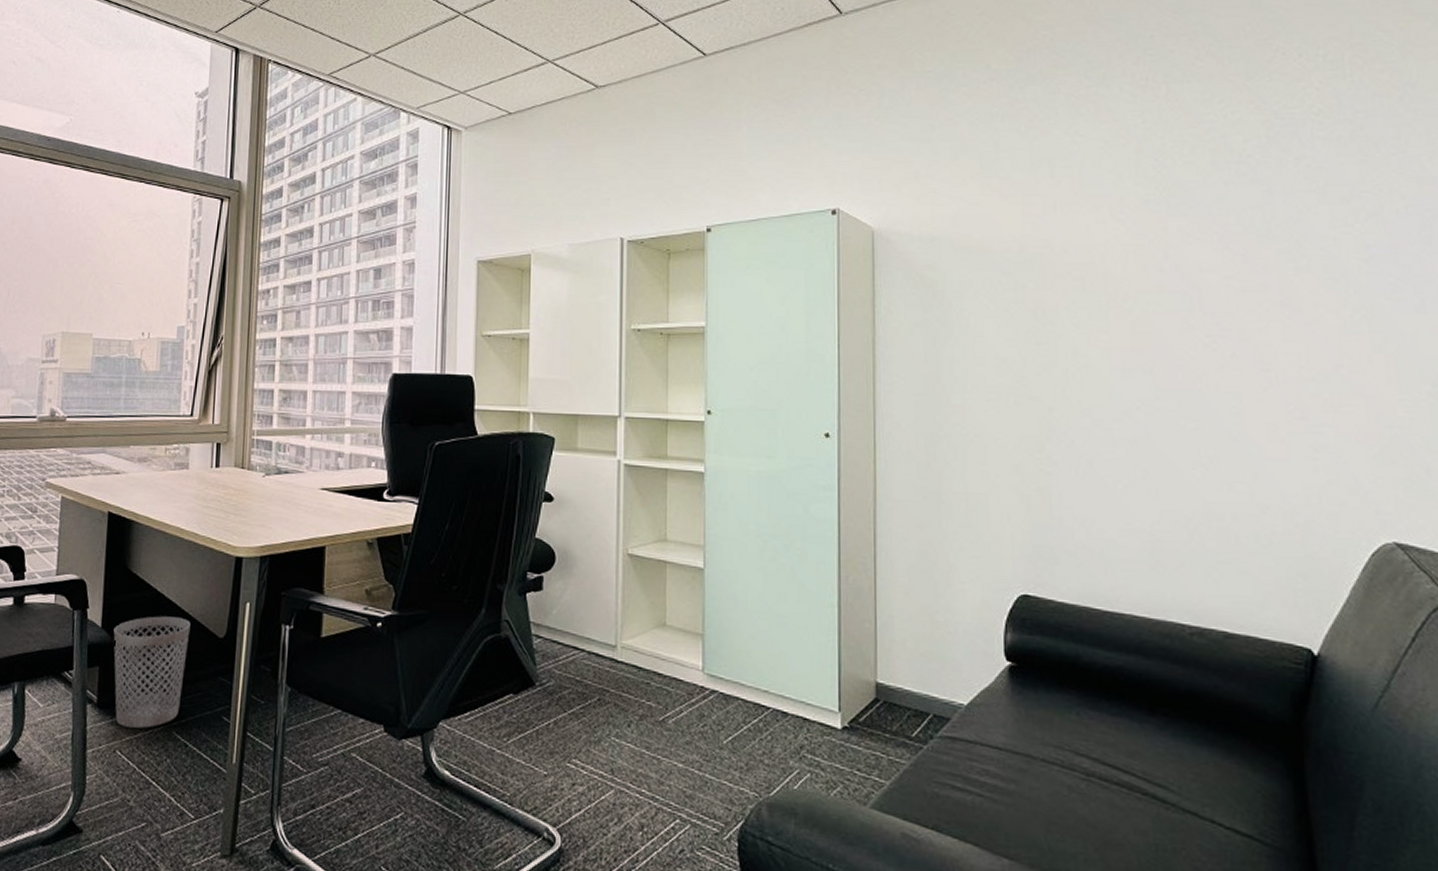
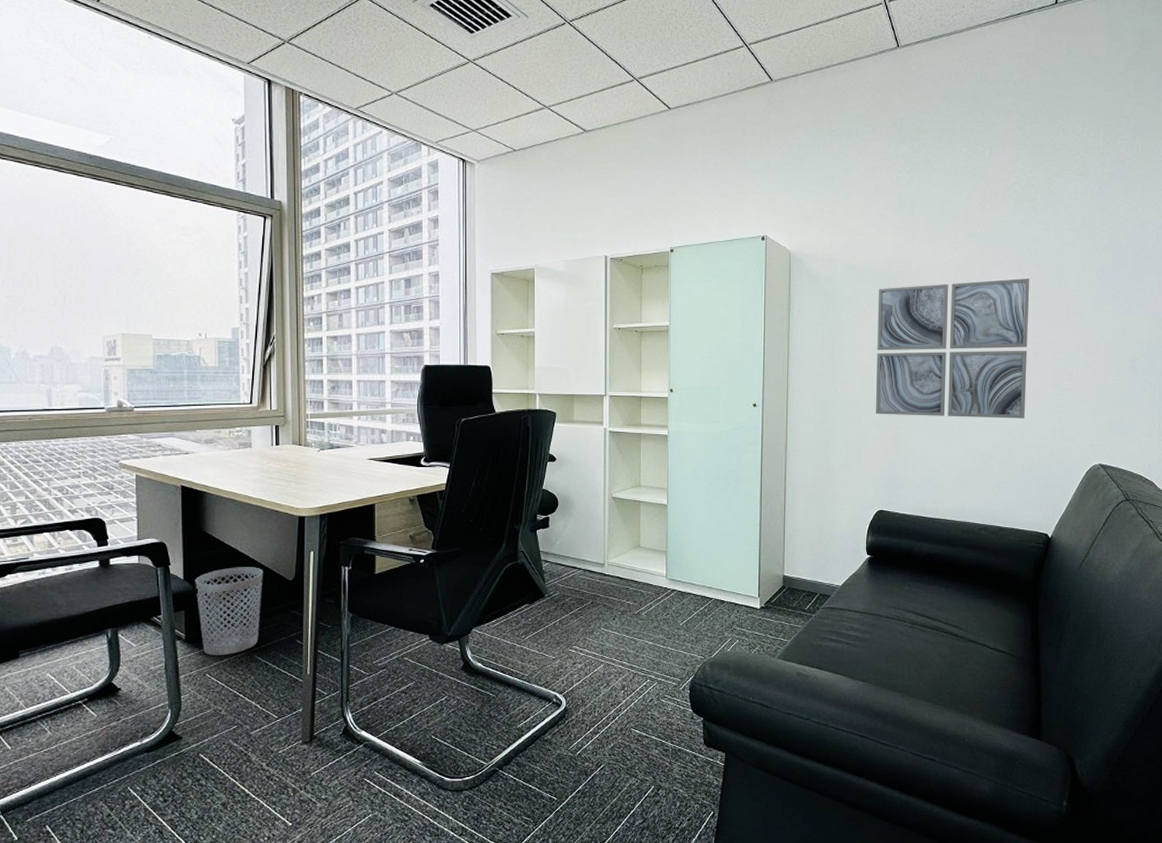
wall art: none [1005,262,1255,467] -> present [875,278,1030,419]

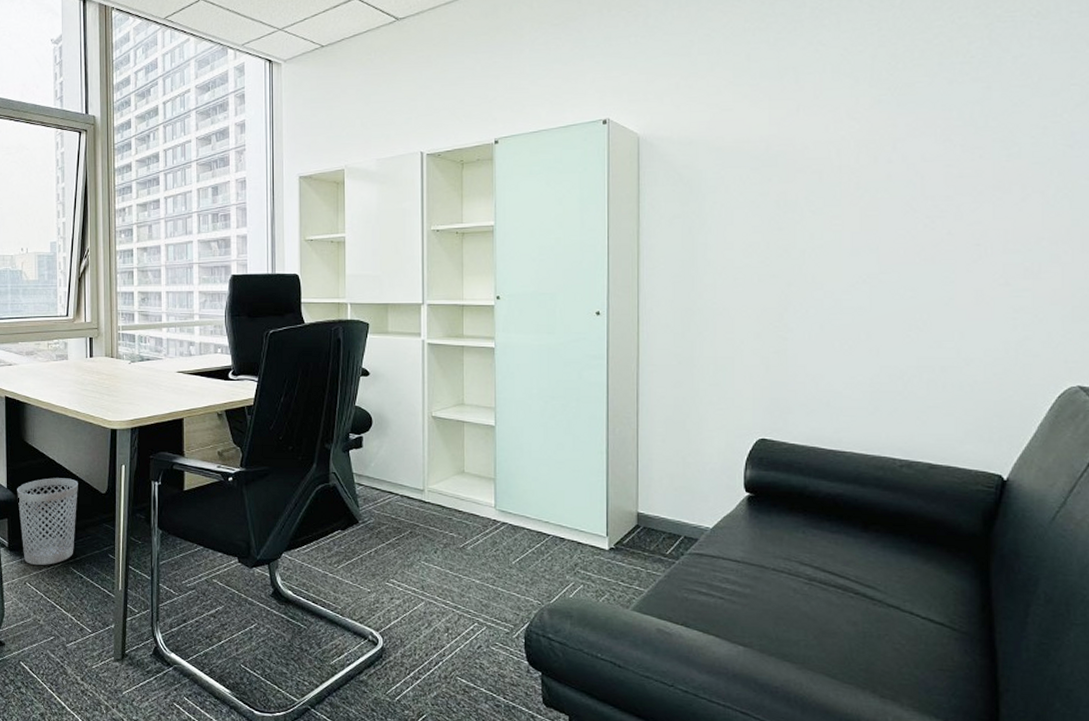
wall art: present [875,278,1030,419] -> none [752,151,965,328]

